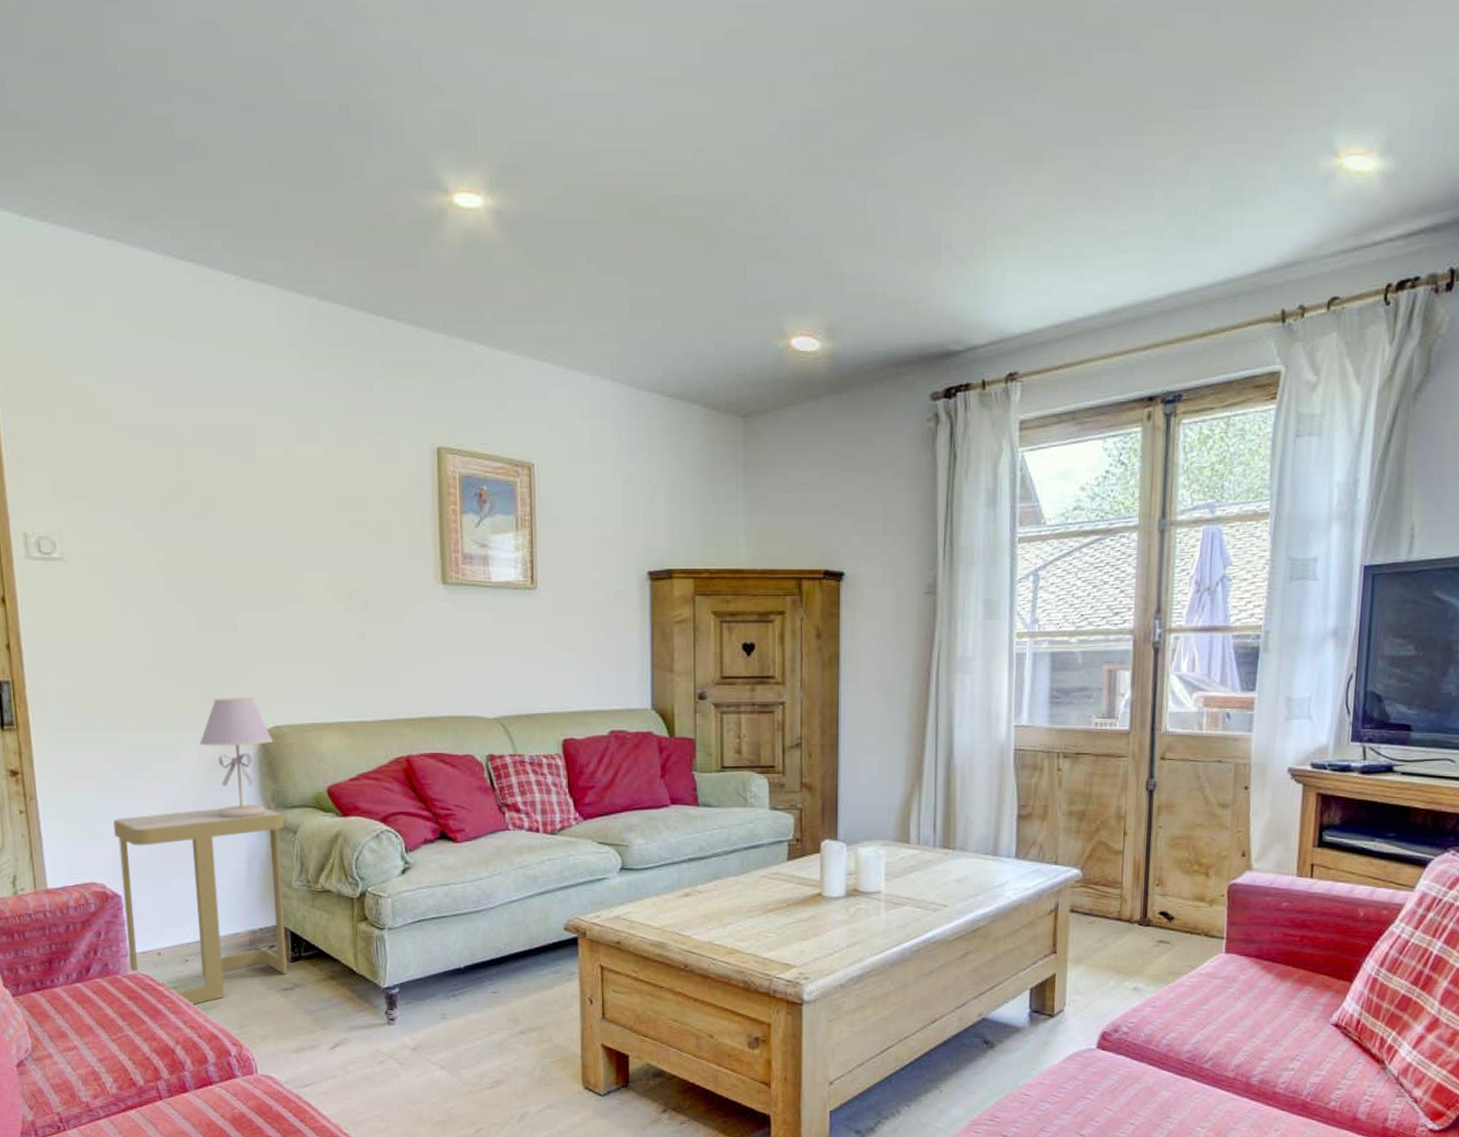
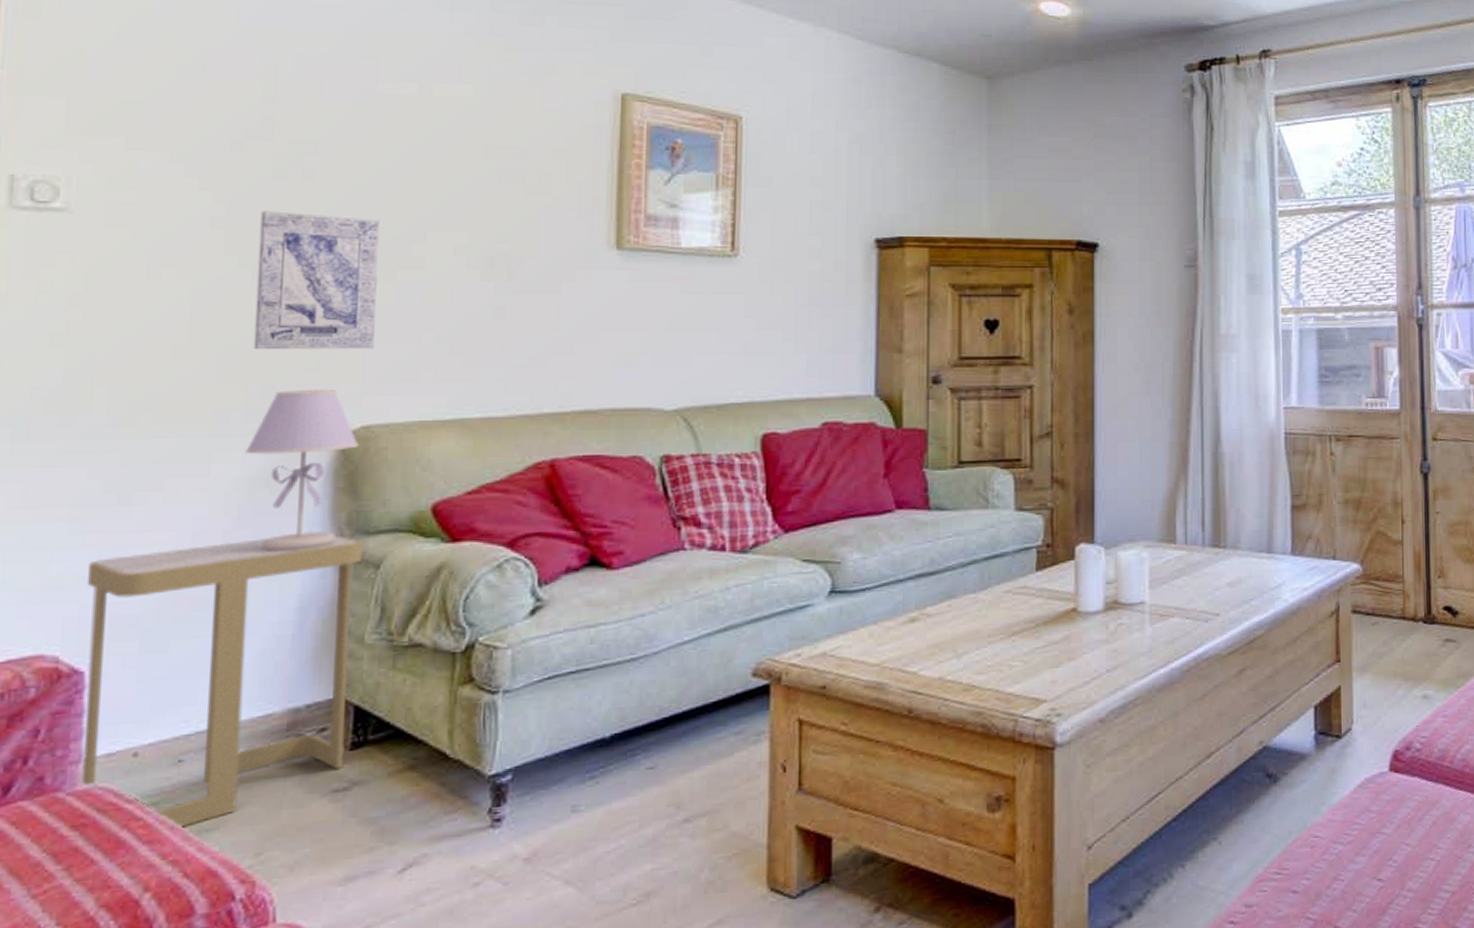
wall art: none [187,557,276,667] -> present [253,210,380,350]

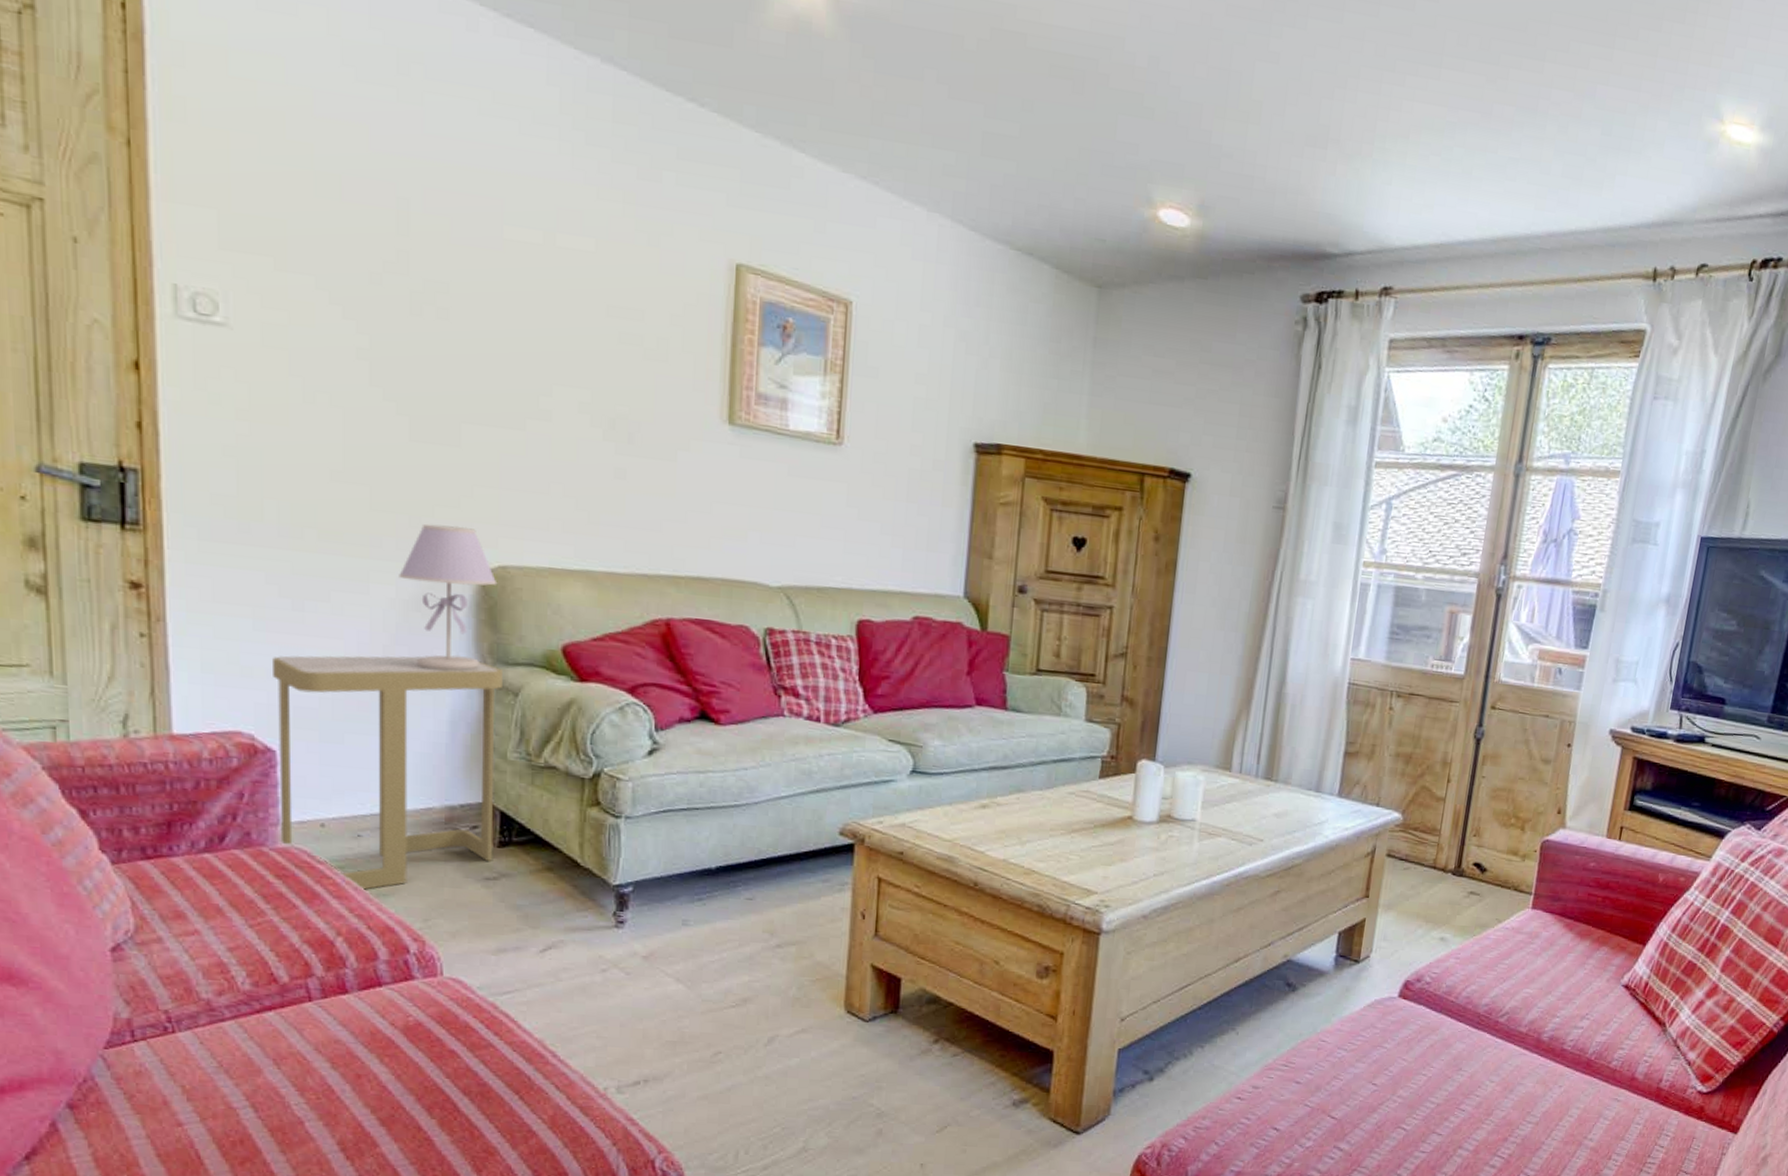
wall art: present [253,210,380,350] -> none [401,346,509,495]

